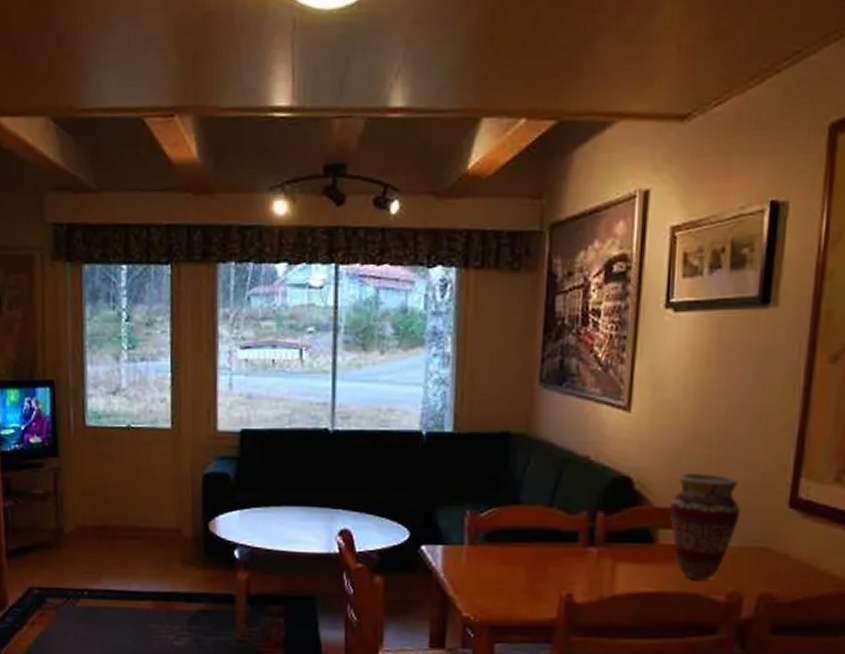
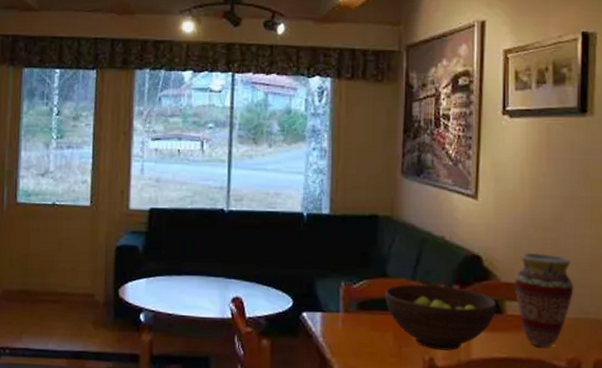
fruit bowl: none [517,511,647,585] -> present [385,284,496,351]

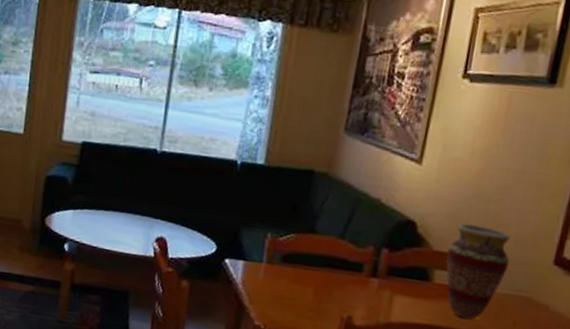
fruit bowl: present [385,284,496,351] -> none [310,242,425,312]

